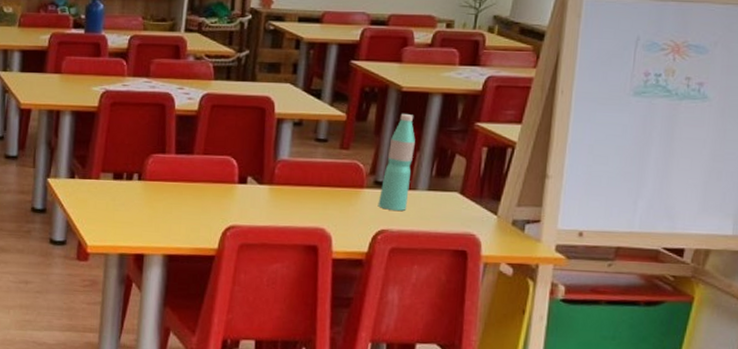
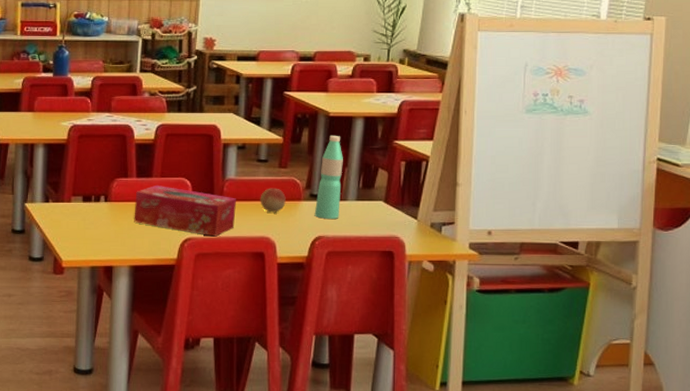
tissue box: none [170,163,290,226] -> present [134,184,237,237]
fruit: none [316,172,346,201] -> present [260,188,286,213]

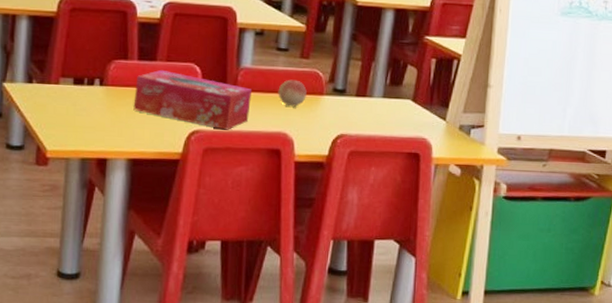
water bottle: present [314,135,343,219] -> none [337,26,371,116]

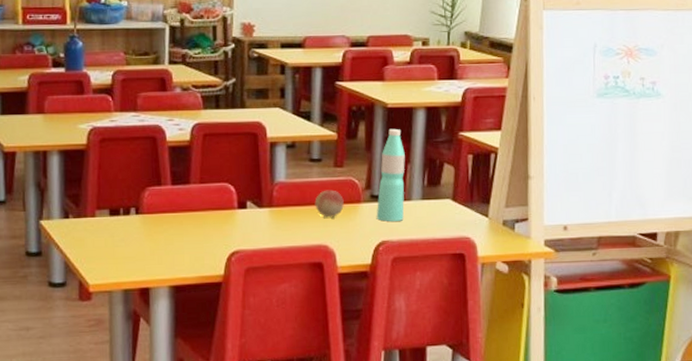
tissue box: present [133,69,253,130] -> none [171,192,289,248]
water bottle: none [337,26,371,116] -> present [376,128,405,221]

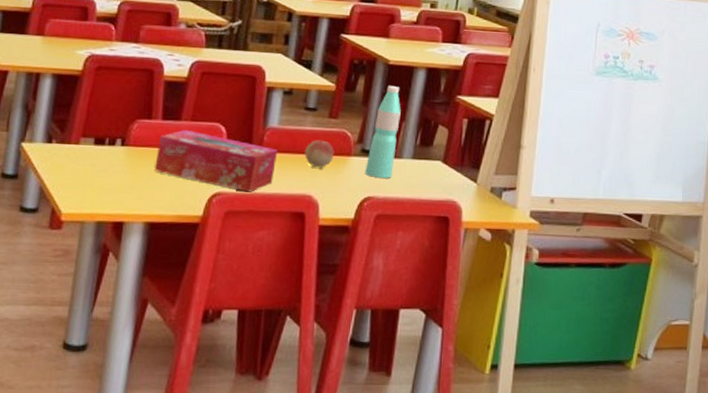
tissue box: none [171,192,289,248] -> present [154,129,278,192]

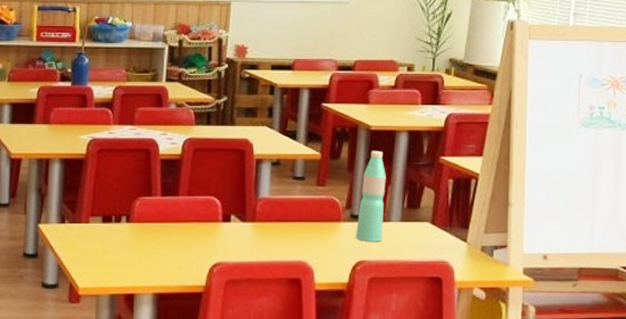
tissue box: present [154,129,278,192] -> none [158,204,271,261]
fruit: present [304,140,334,168] -> none [296,207,324,235]

